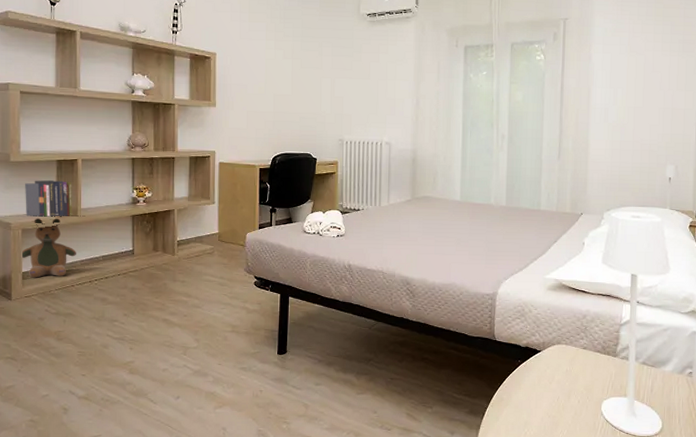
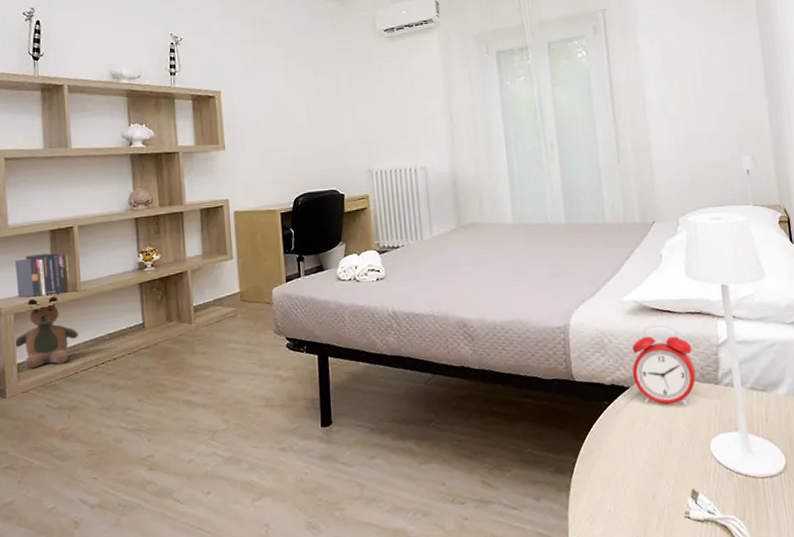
alarm clock: none [545,300,599,371] -> present [632,323,696,405]

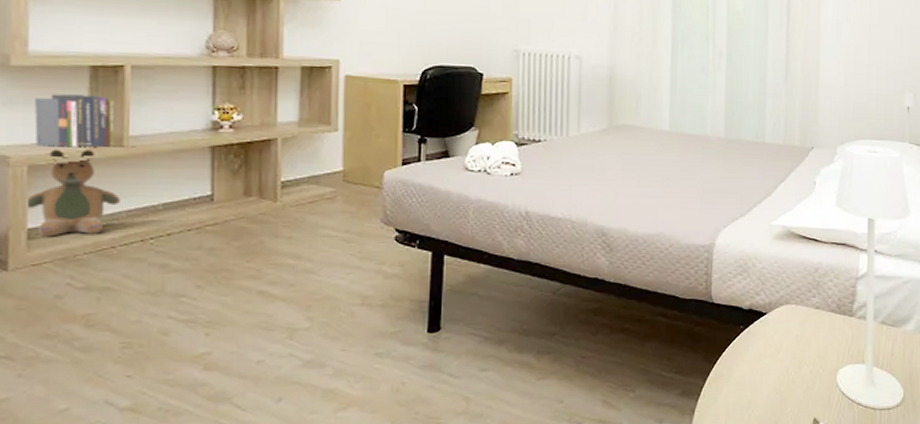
alarm clock: present [632,323,696,405] -> none [771,251,833,335]

